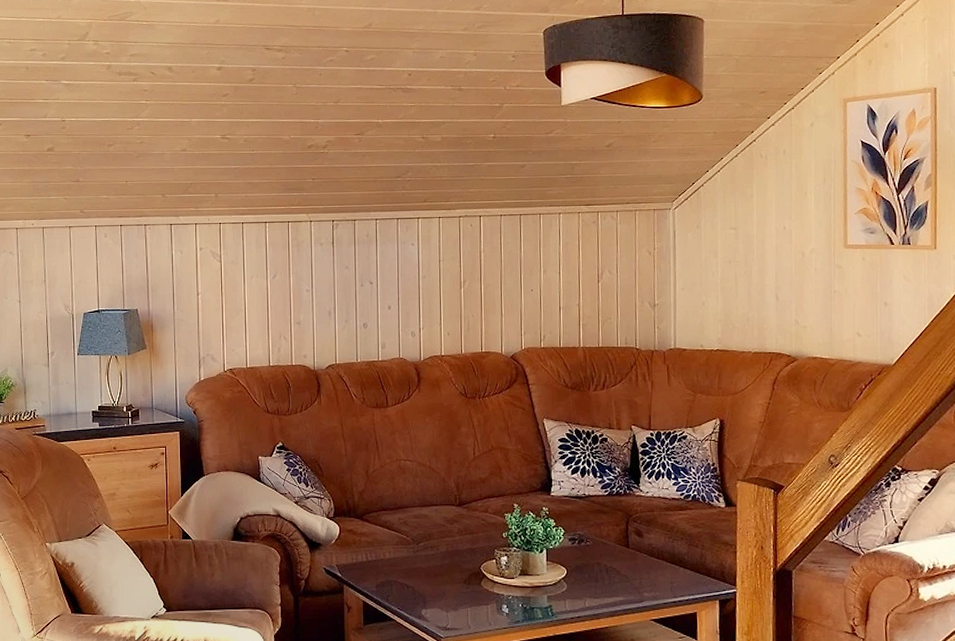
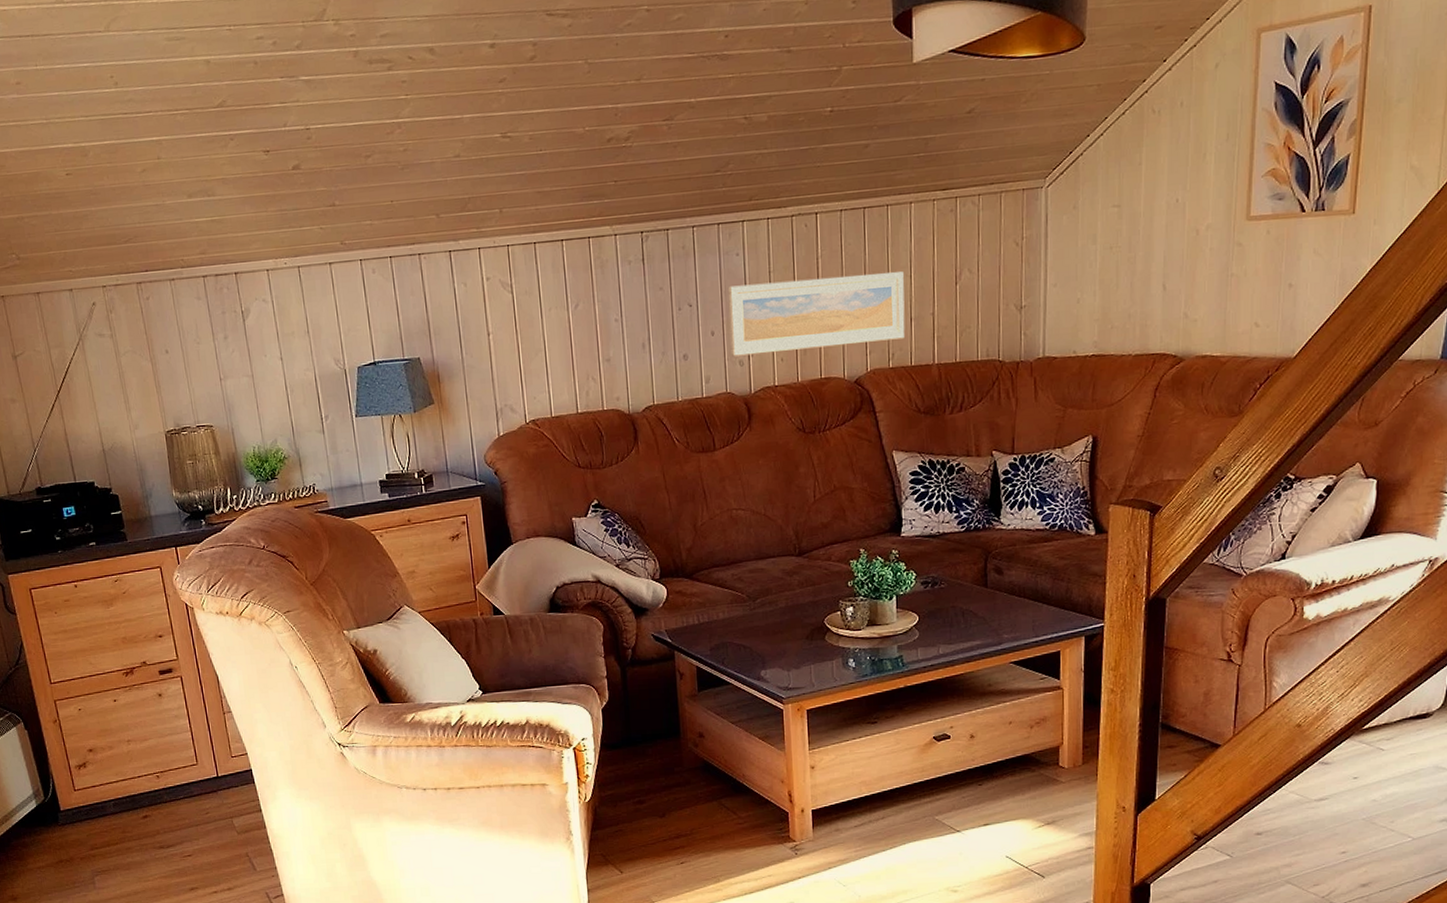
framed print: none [403,268,555,328] -> present [727,272,905,357]

